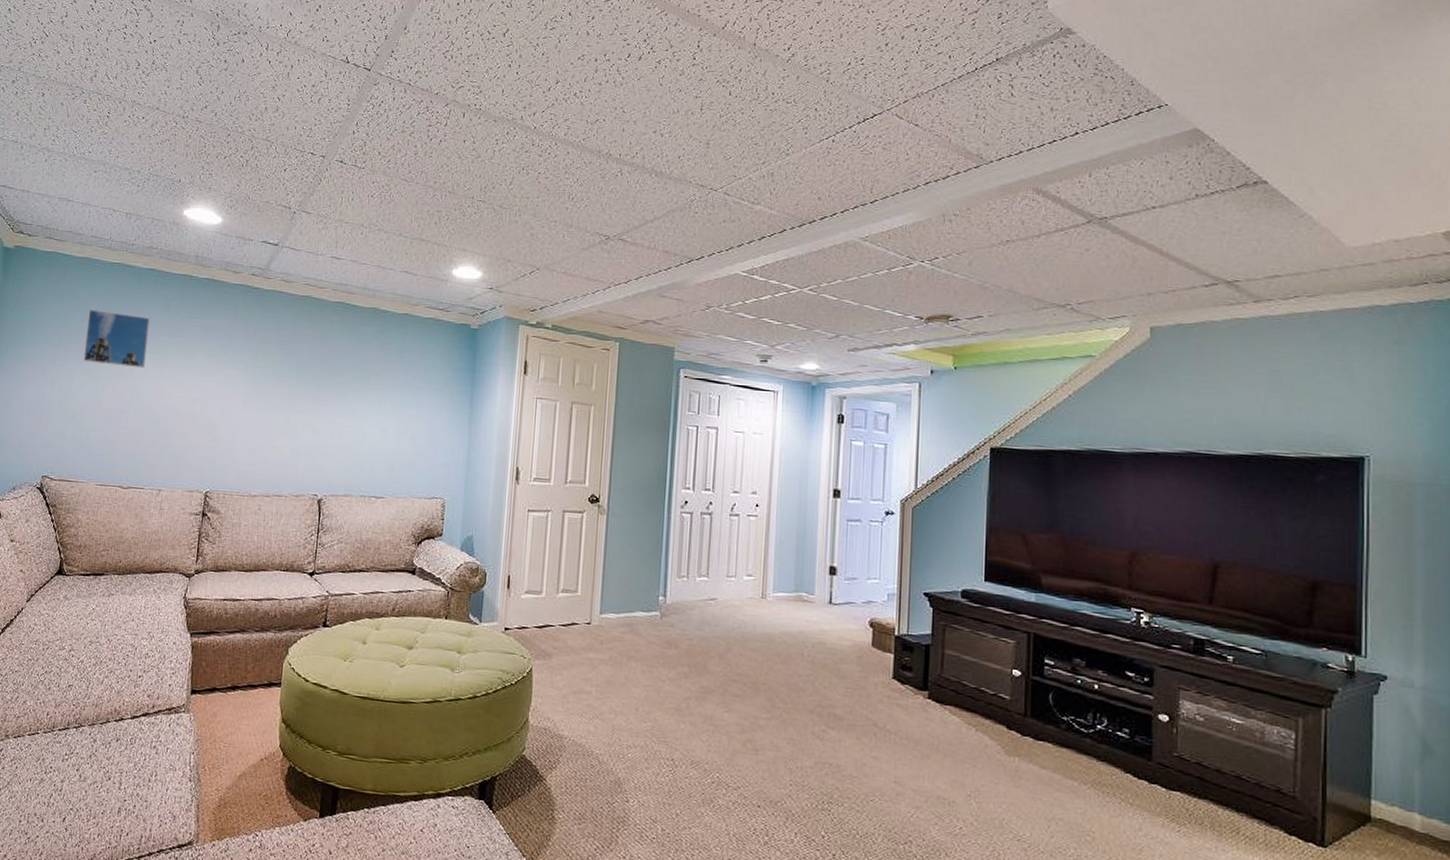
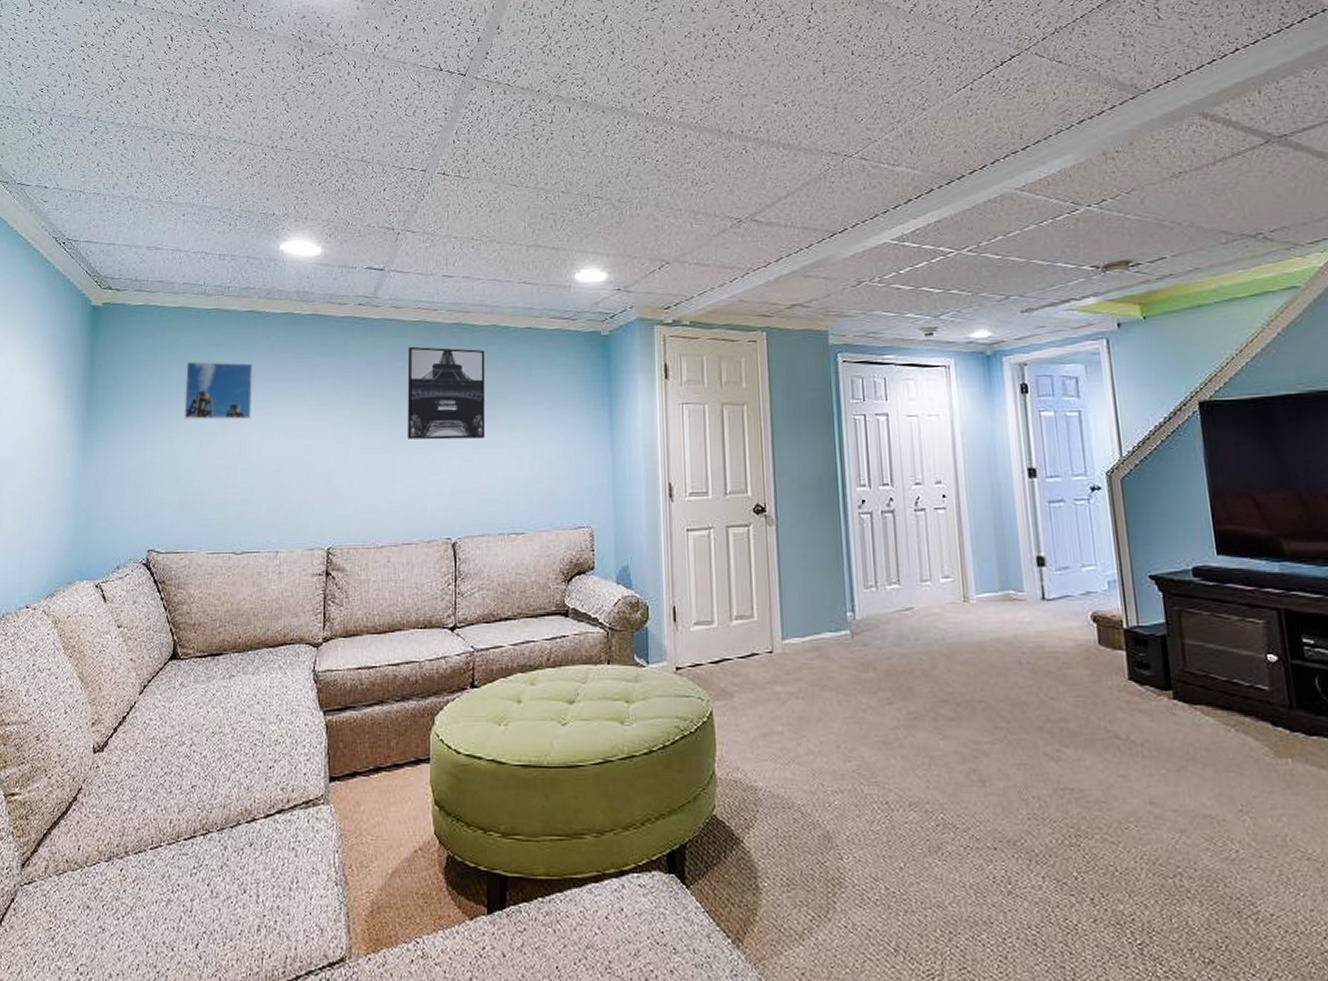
wall art: none [285,318,364,409] -> present [407,346,486,440]

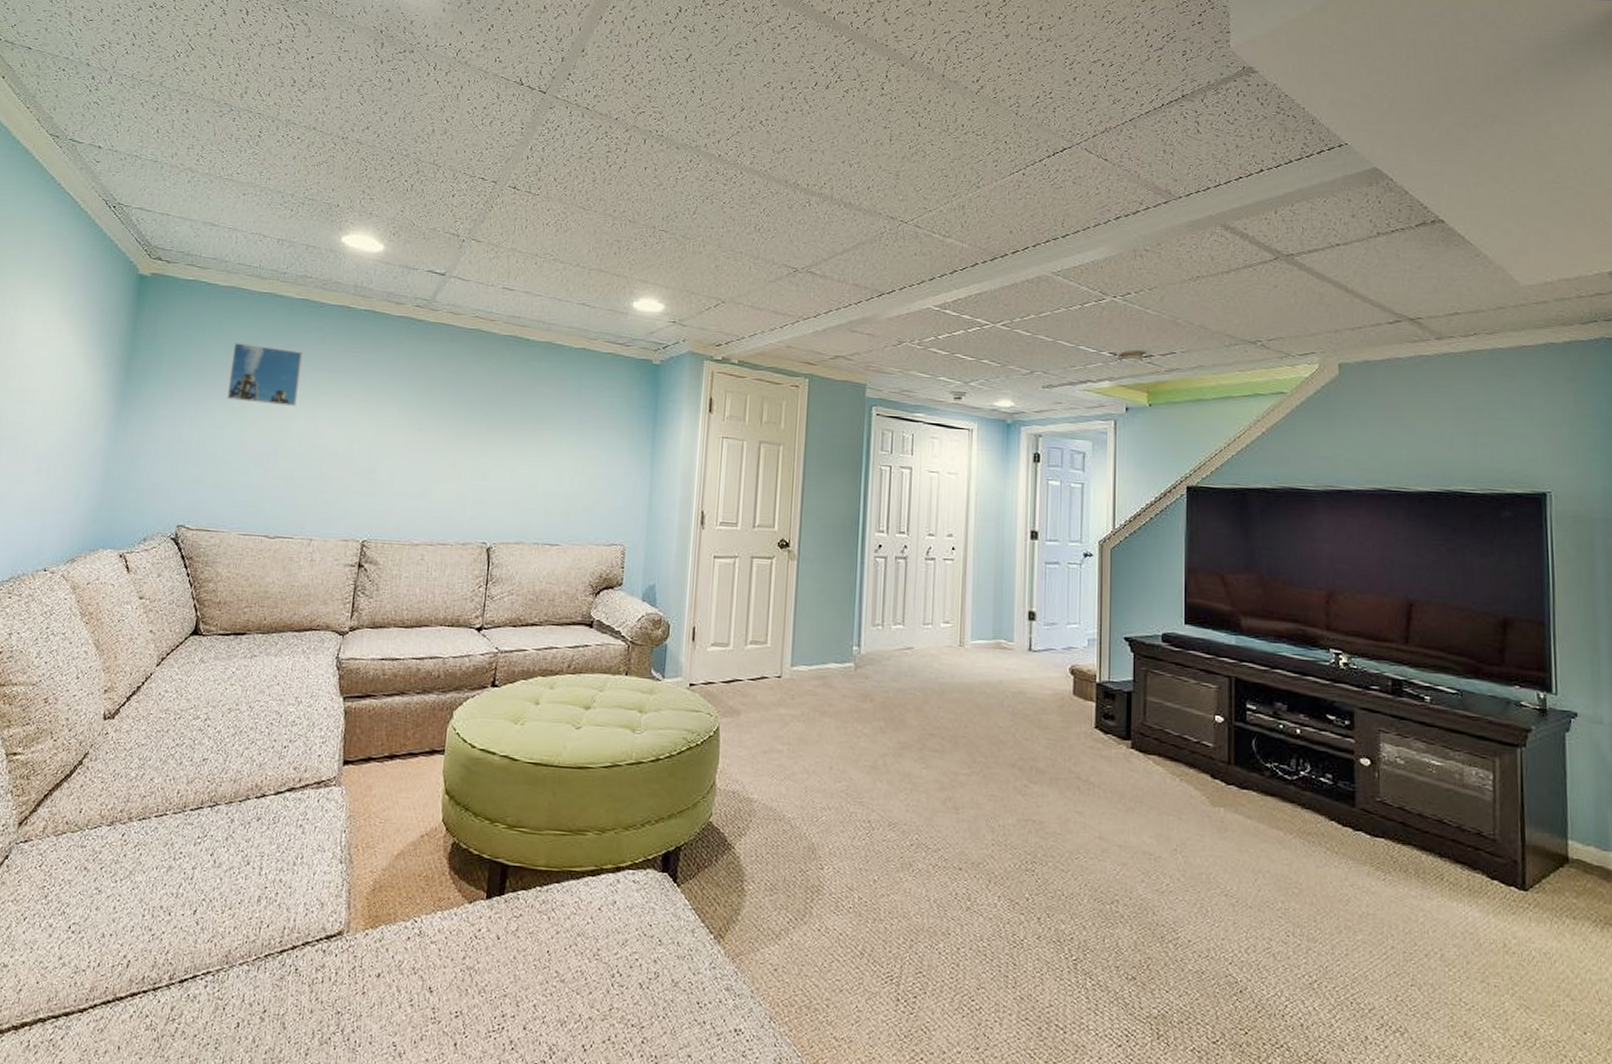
wall art: present [407,346,486,440] -> none [452,353,538,450]

